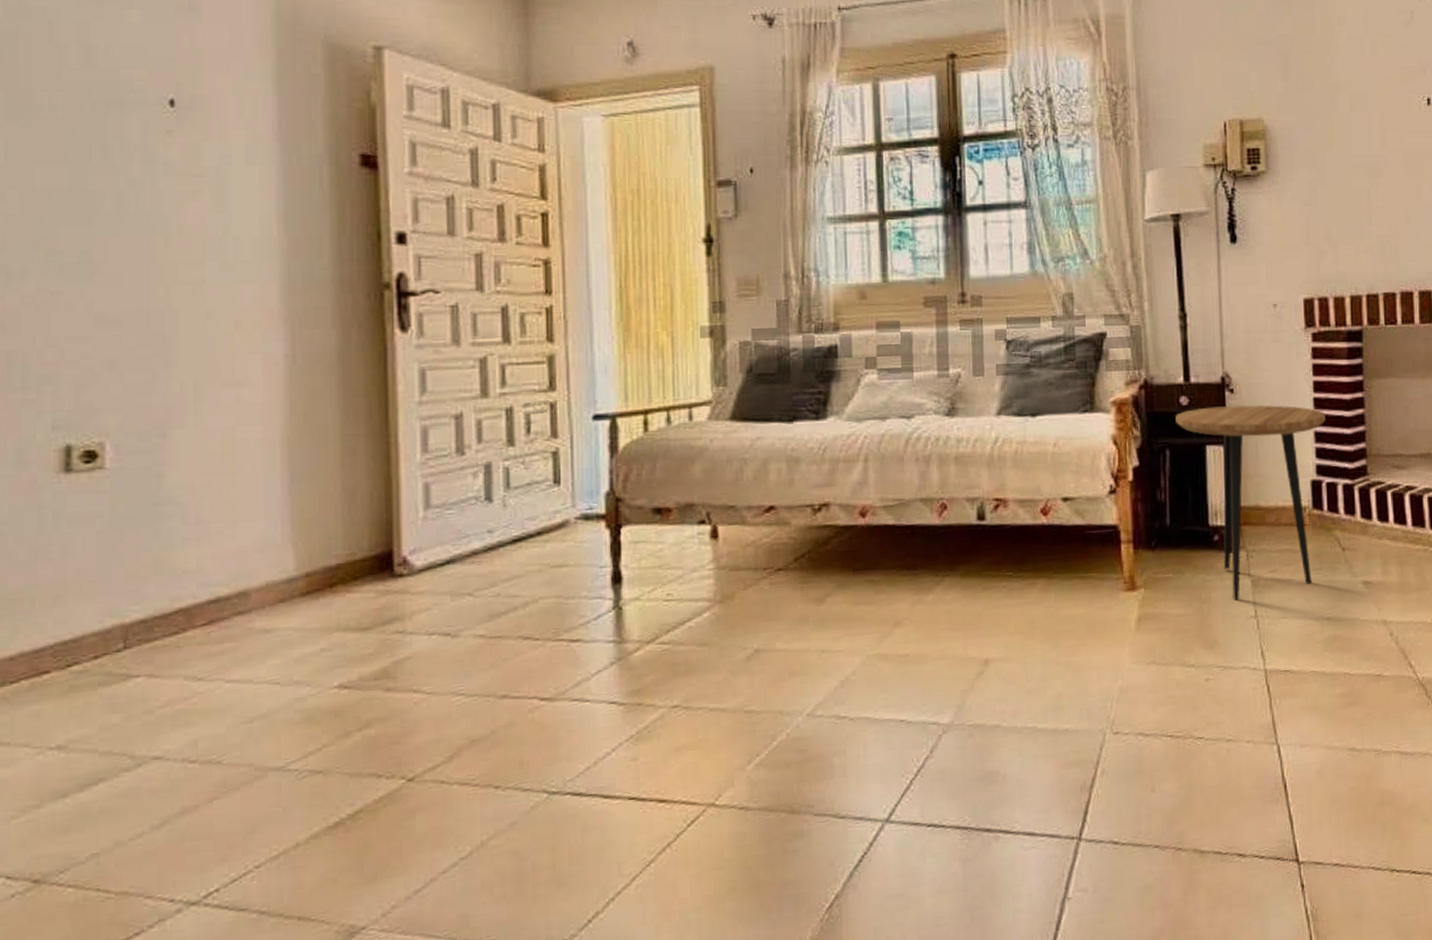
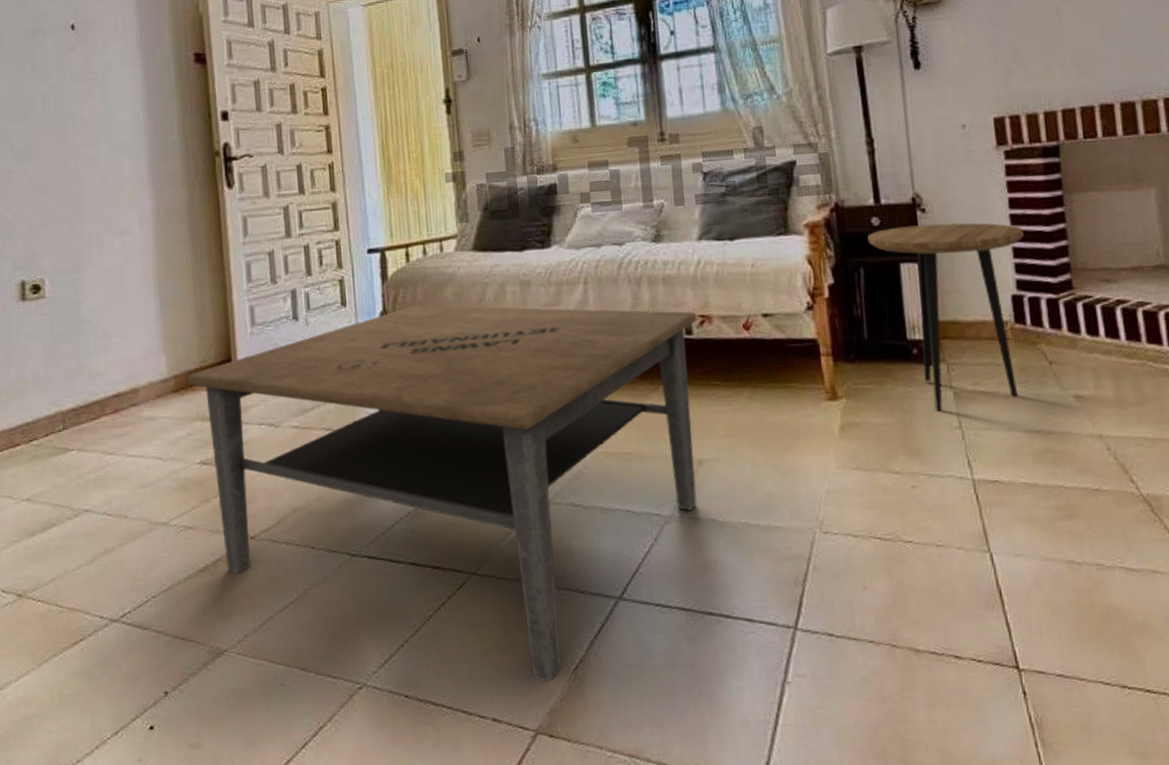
coffee table: none [326,484,991,926] -> present [187,305,697,682]

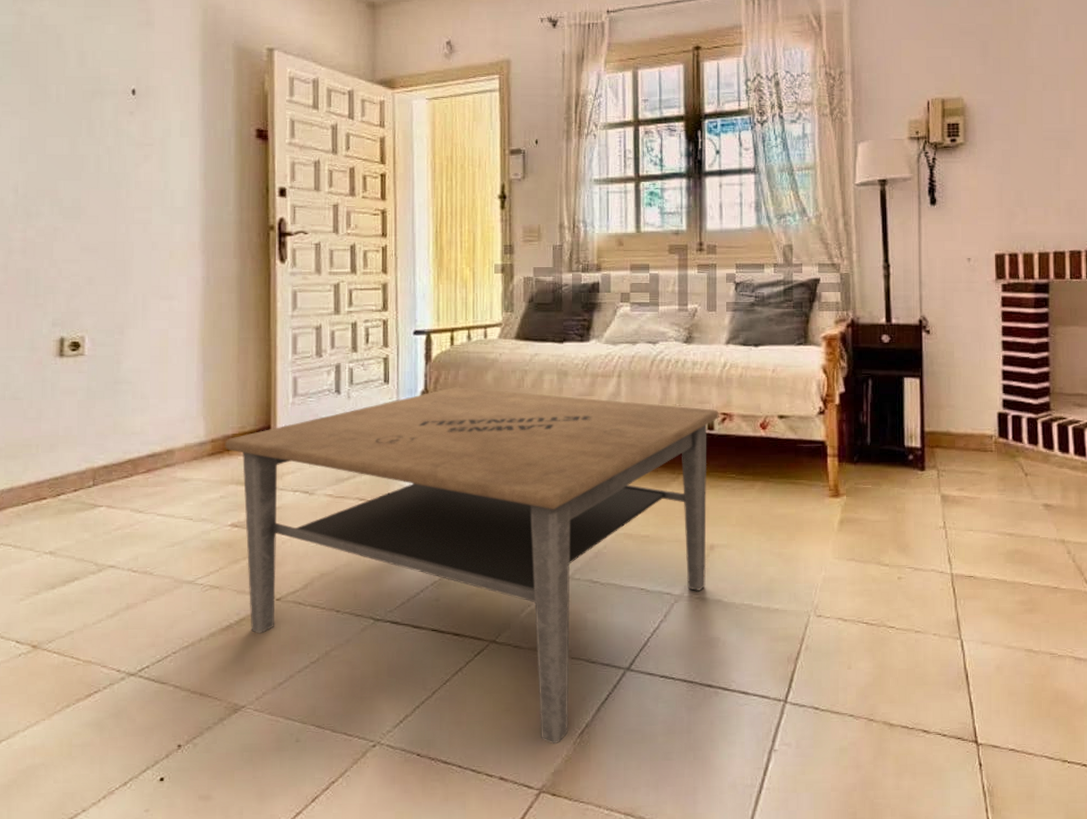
side table: present [868,223,1024,412] -> none [878,344,1013,512]

